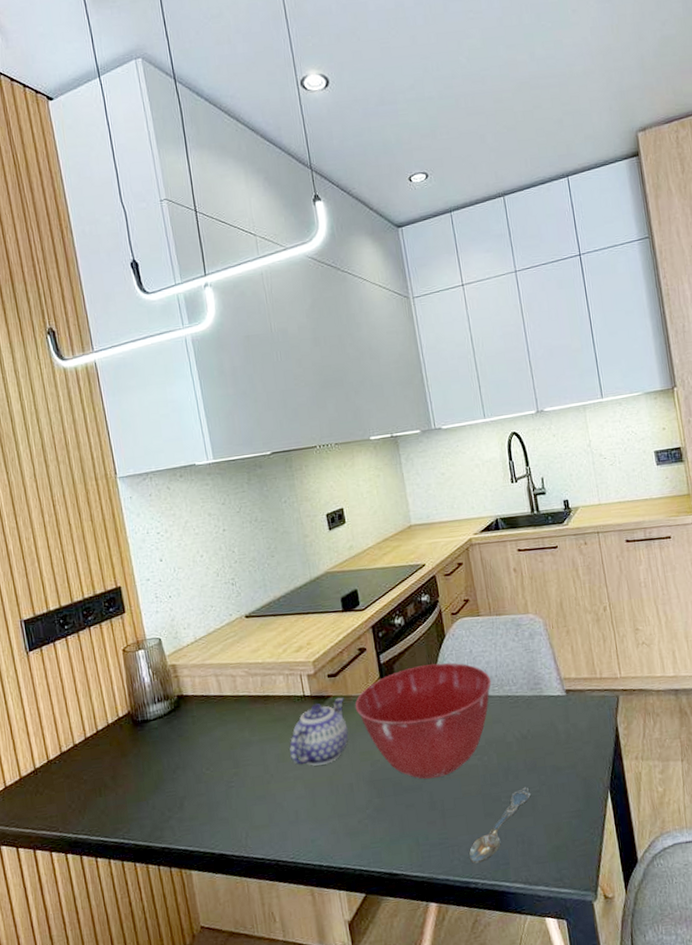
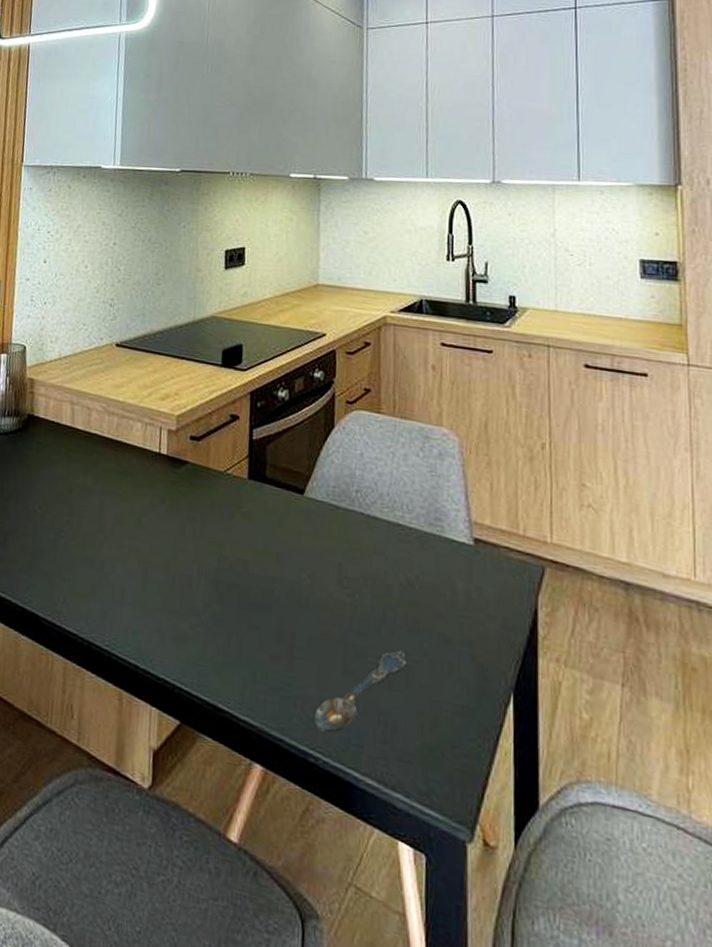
teapot: present [289,697,349,766] -> none [130,466,203,544]
mixing bowl: present [354,663,491,779] -> none [213,454,381,603]

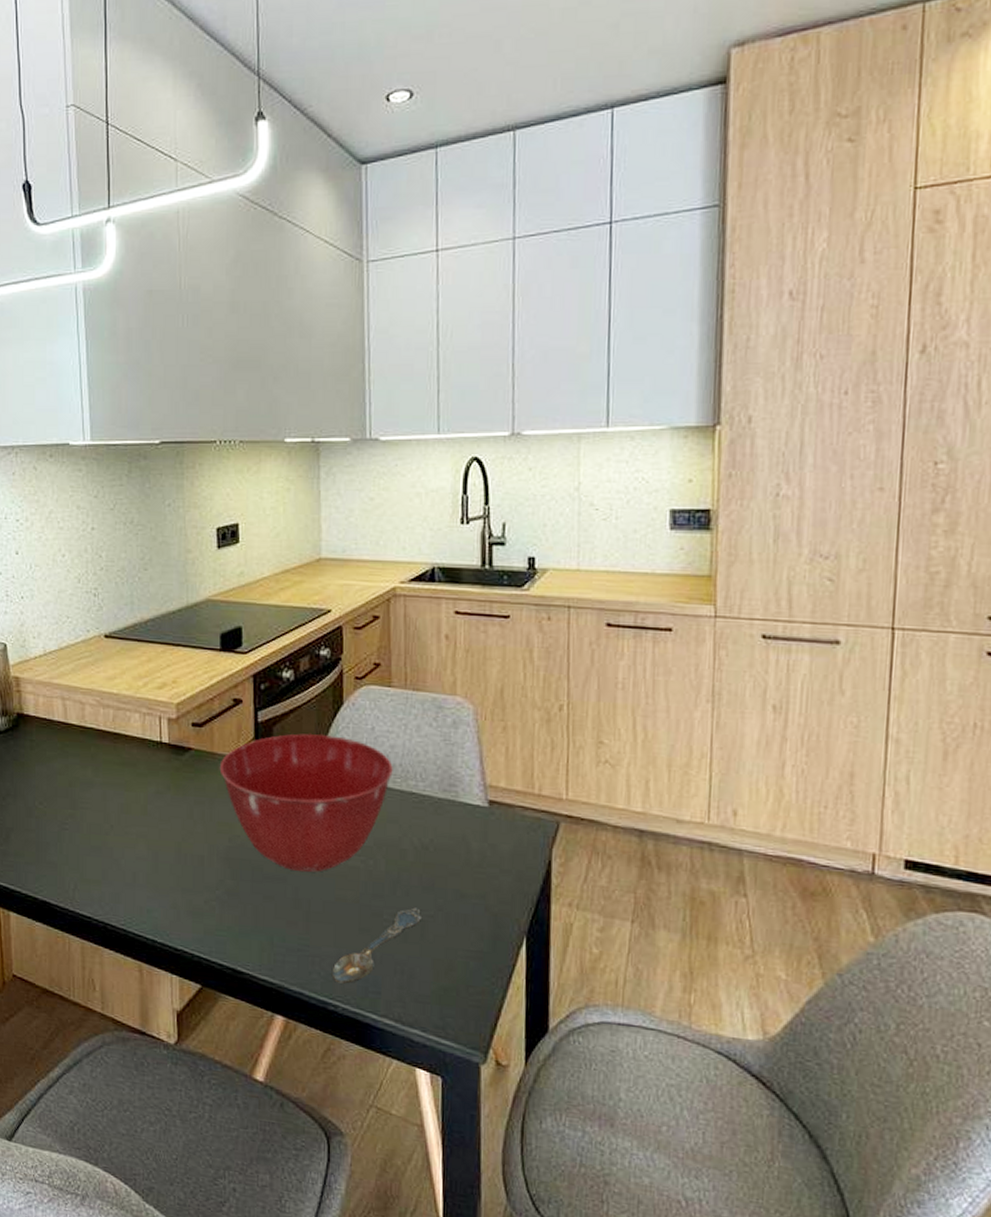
mixing bowl: none [213,454,381,603] -> present [219,733,393,872]

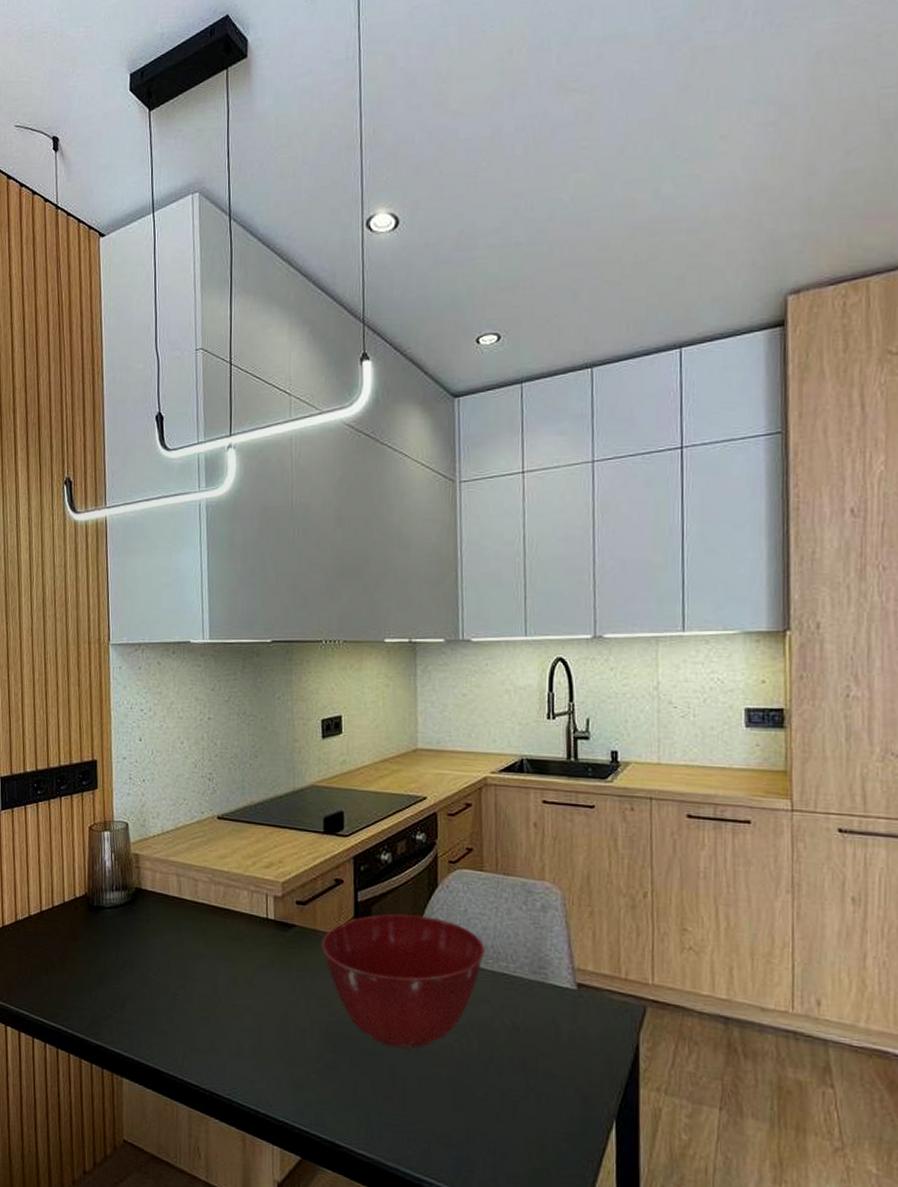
spoon: present [331,907,421,984] -> none [426,1087,513,1162]

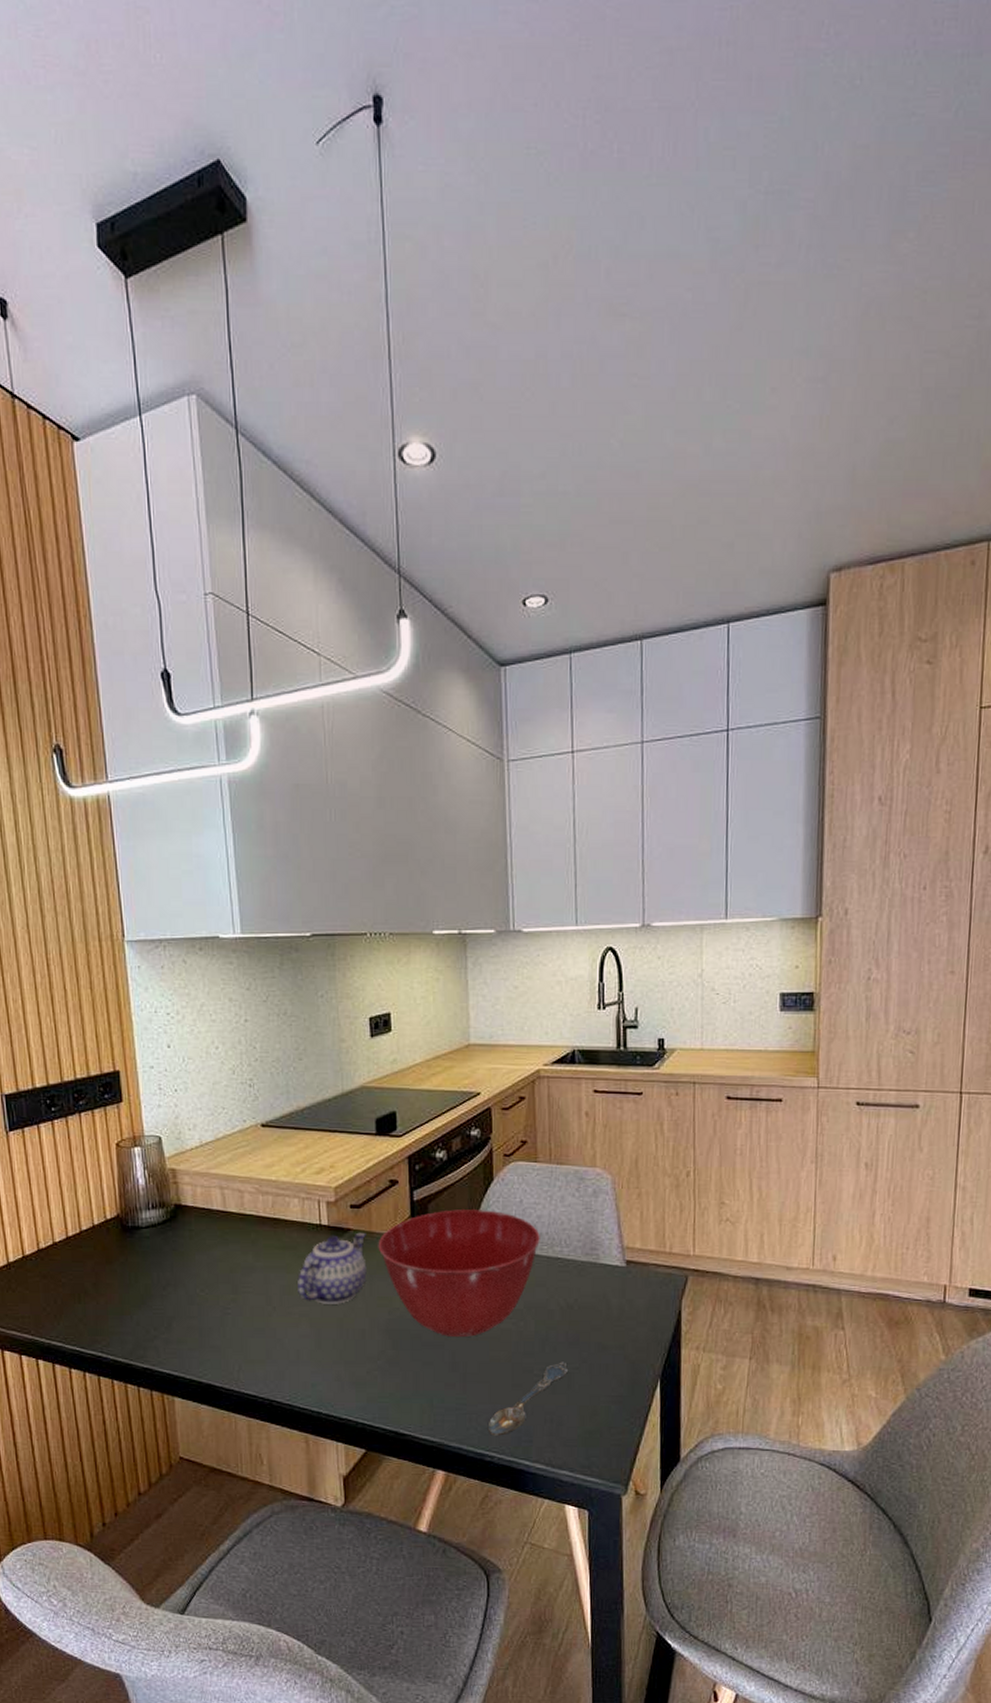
teapot: none [243,929,310,1001] -> present [298,1232,367,1304]
spoon: none [426,1087,513,1162] -> present [487,1362,568,1436]

